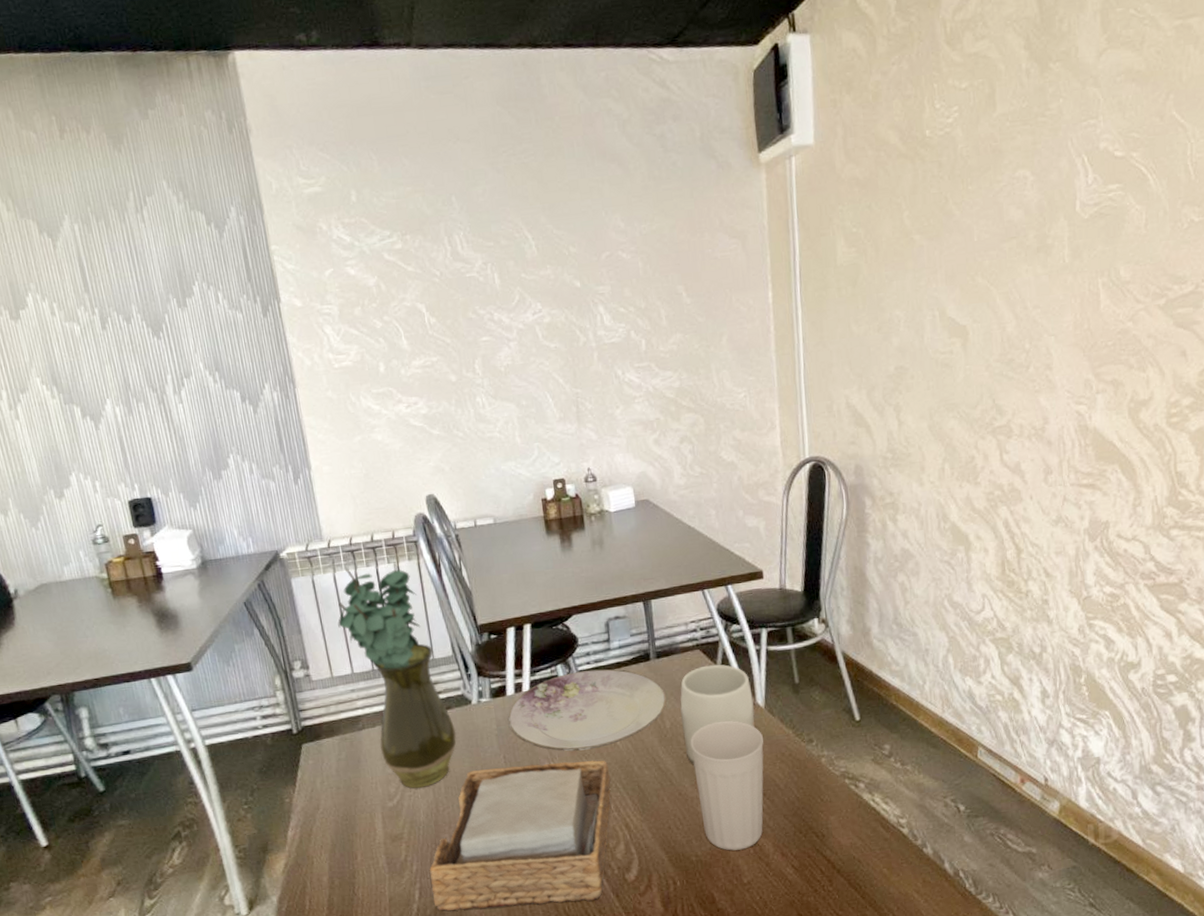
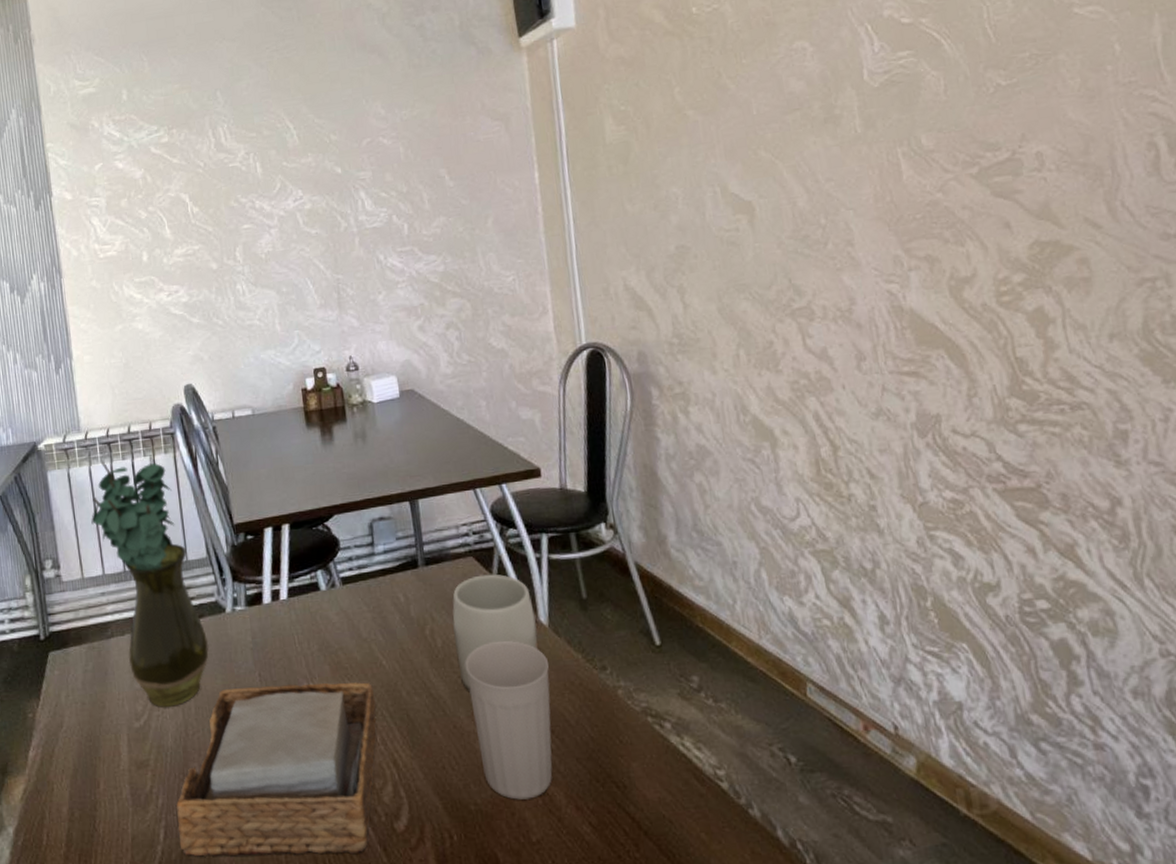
plate: present [507,669,667,752] -> none [263,576,438,671]

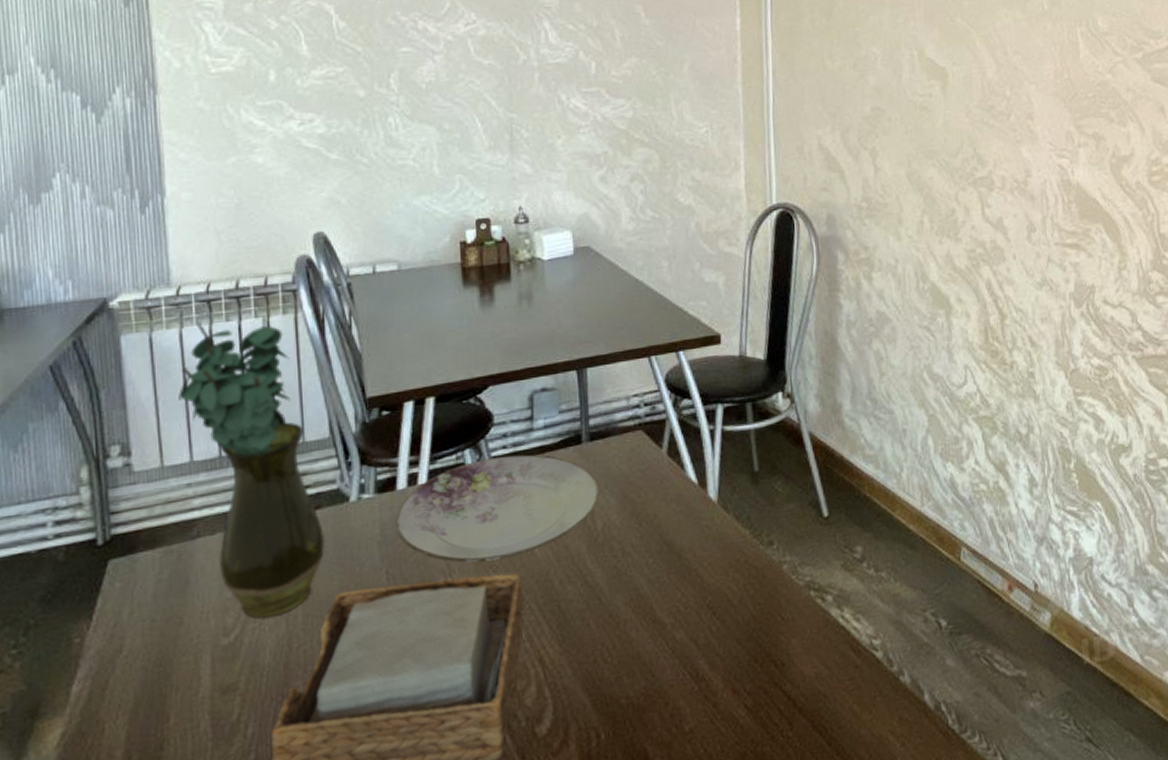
plate: none [263,576,438,671] -> present [395,454,600,563]
mug: present [452,574,539,692] -> none [615,448,706,577]
cup: present [465,640,553,800] -> none [626,519,715,689]

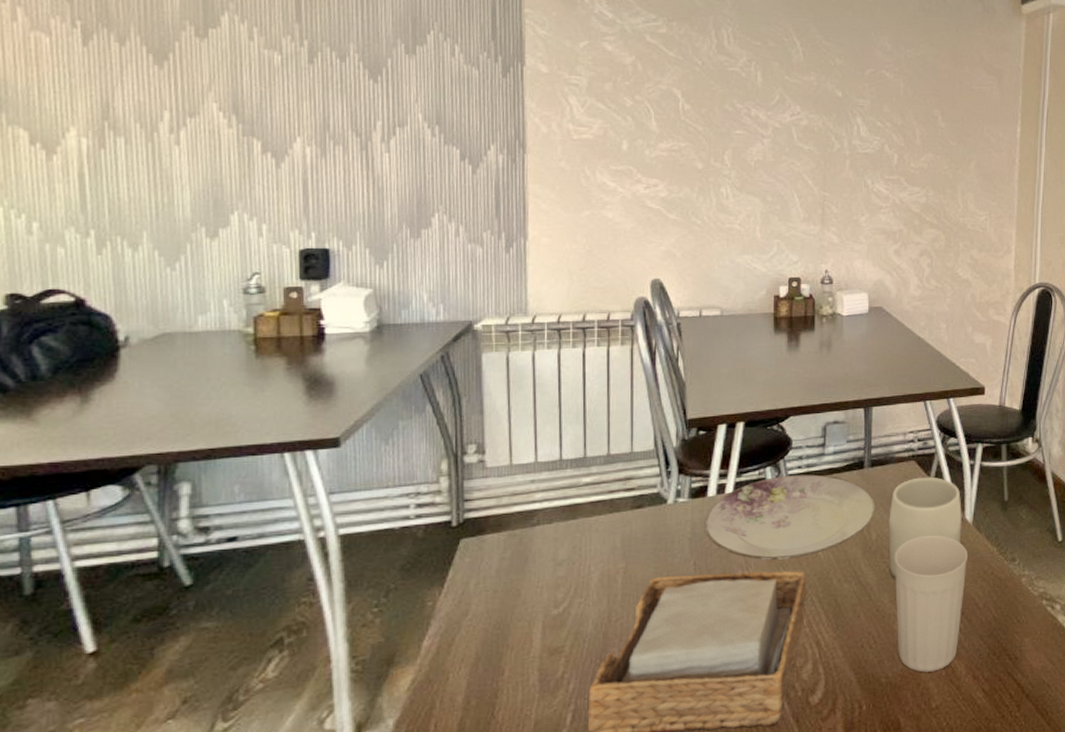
vase: present [178,316,326,619] -> none [528,345,645,596]
mug: none [615,448,706,577] -> present [888,477,962,580]
cup: none [626,519,715,689] -> present [894,535,967,673]

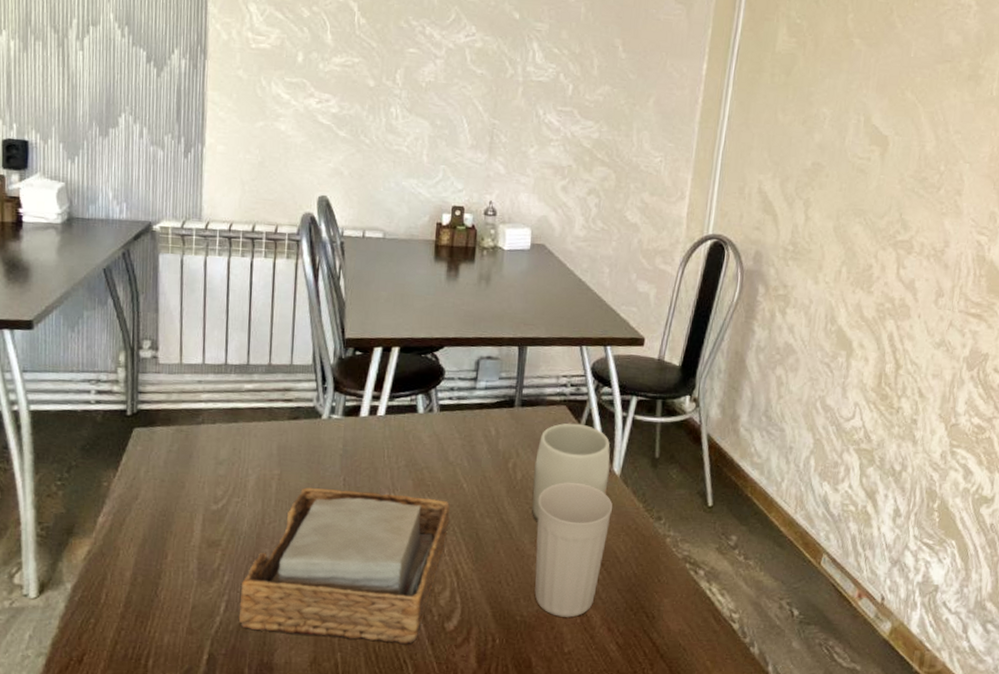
plate: present [704,474,877,560] -> none [355,405,524,488]

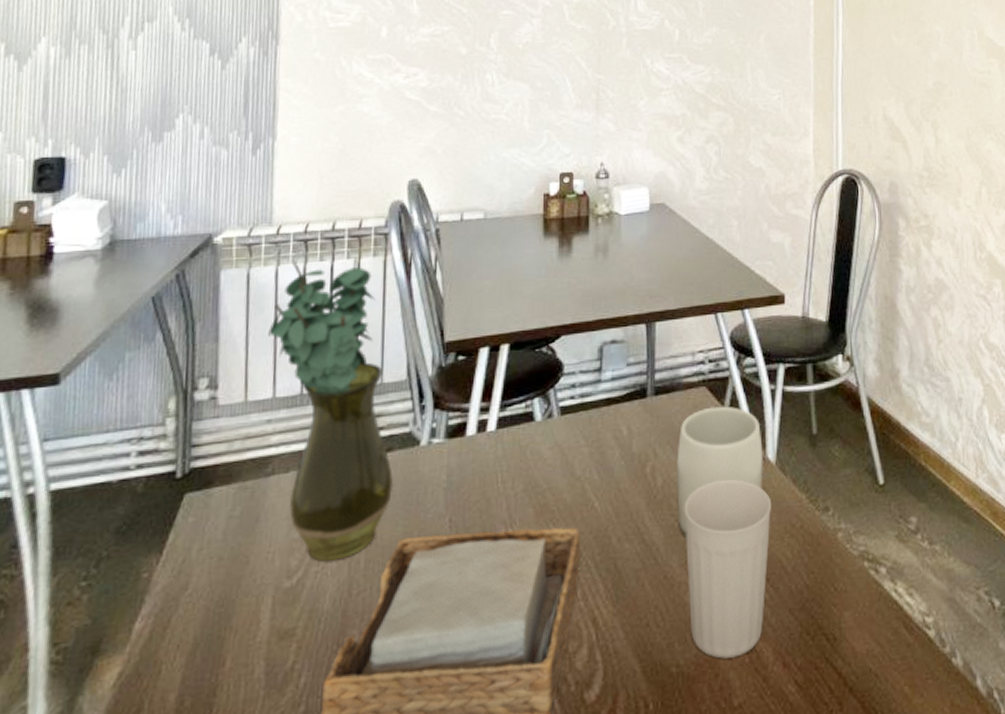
vase: none [198,254,300,497] -> present [268,257,394,563]

